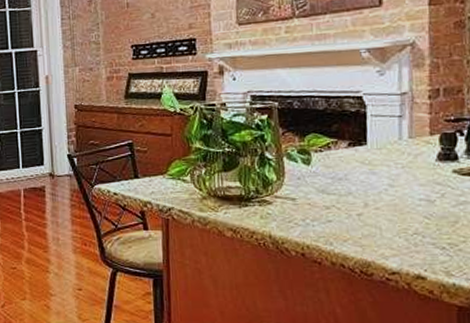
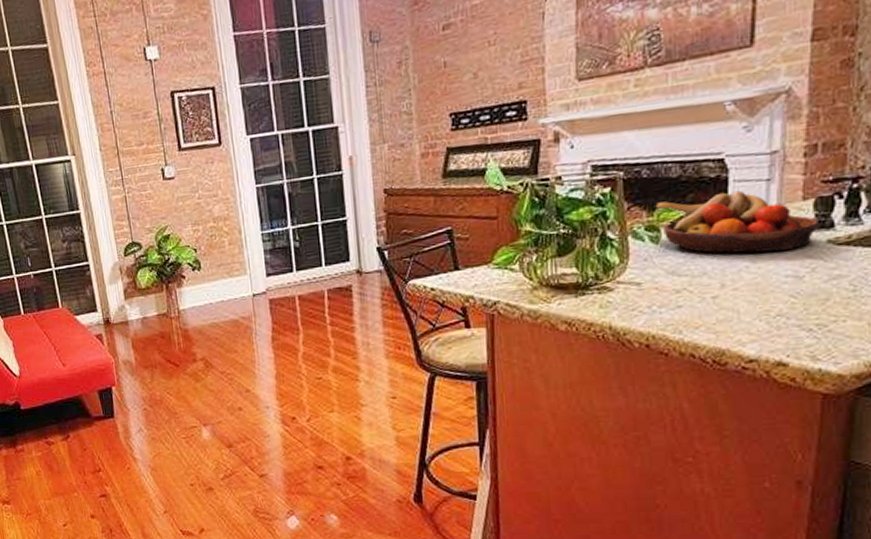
fruit bowl: none [305,124,445,178] -> present [655,190,819,254]

